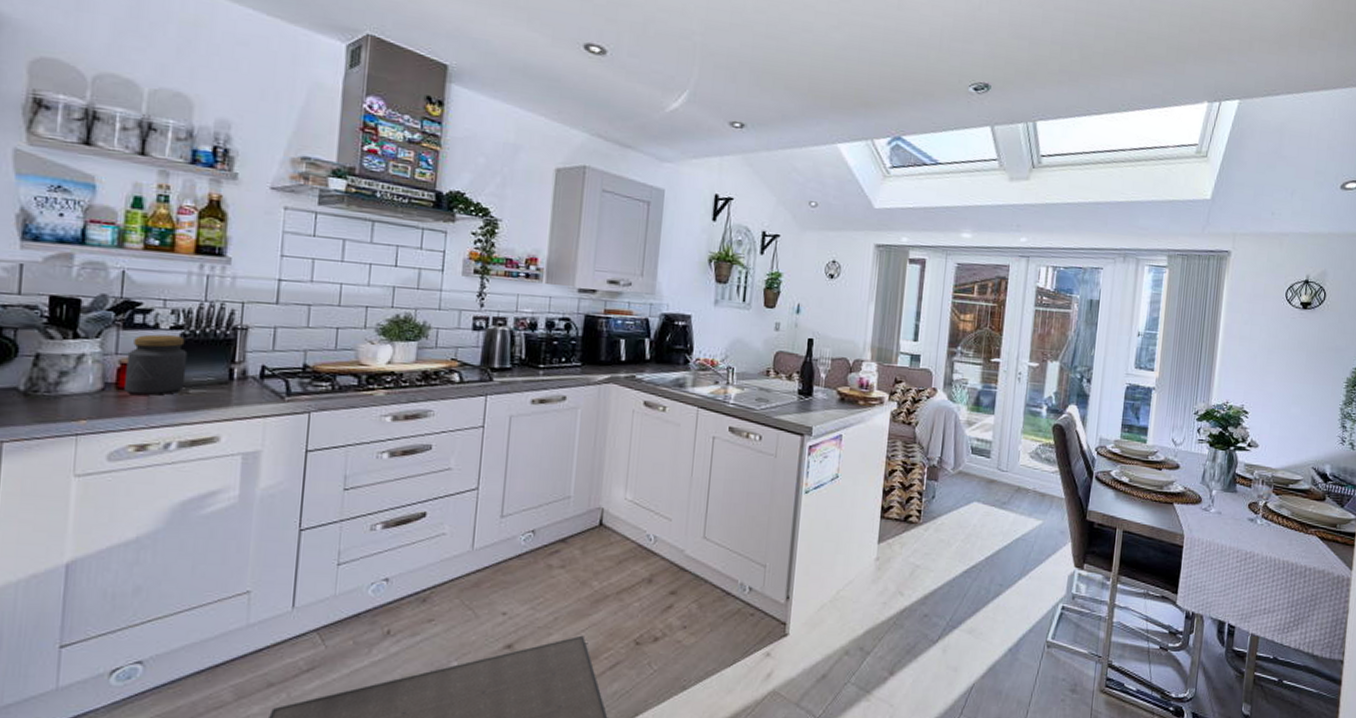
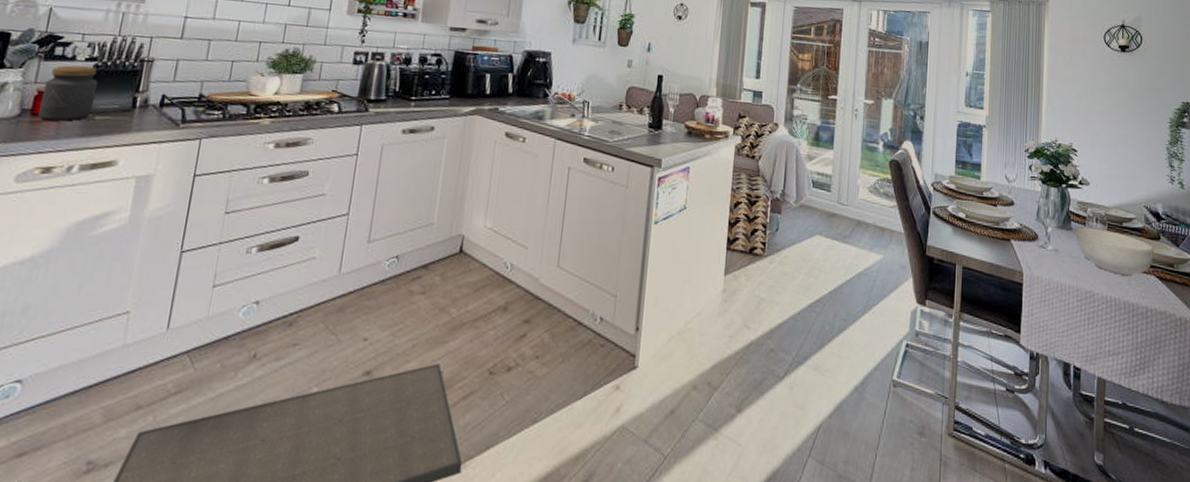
bowl: none [1239,488,1319,536] -> present [1075,226,1155,276]

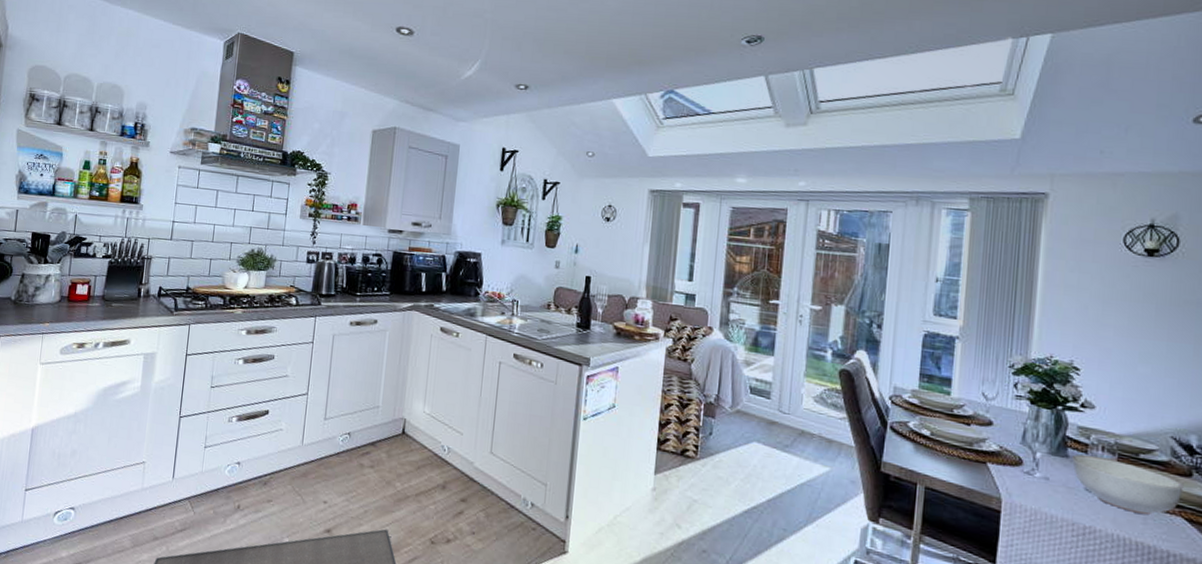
jar: present [38,65,98,121] -> none [72,261,113,307]

